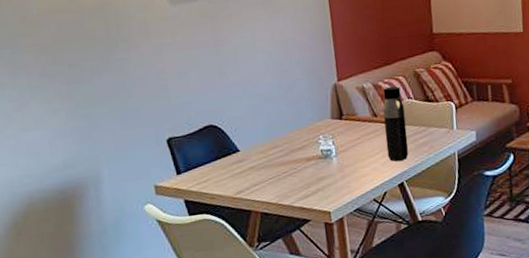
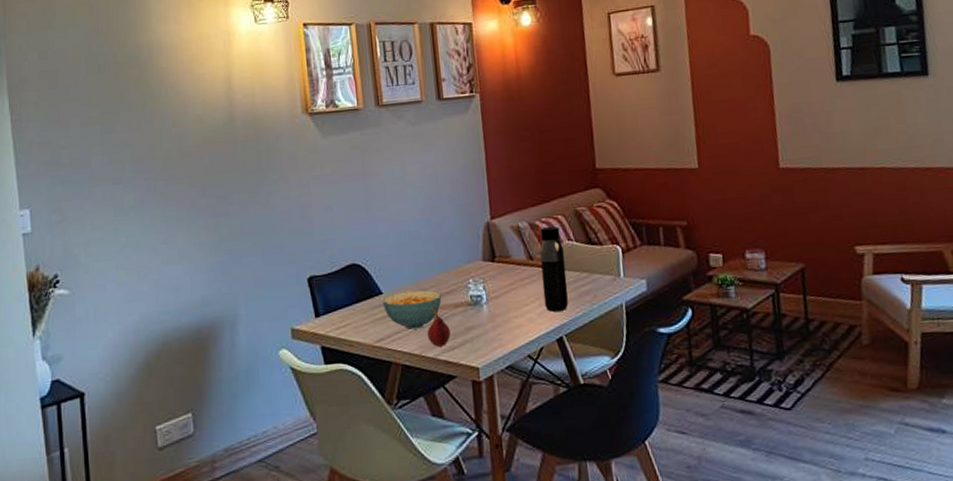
cereal bowl: none [240,146,295,182] -> present [383,290,442,330]
fruit: none [282,162,304,196] -> present [427,307,451,347]

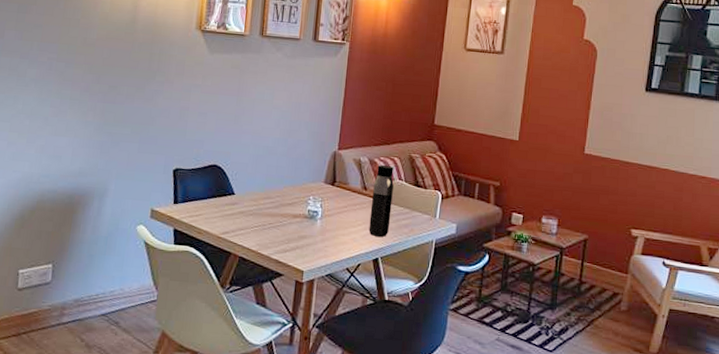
cereal bowl: present [383,290,442,330] -> none [233,196,284,229]
fruit: present [427,307,451,347] -> none [265,214,286,248]

